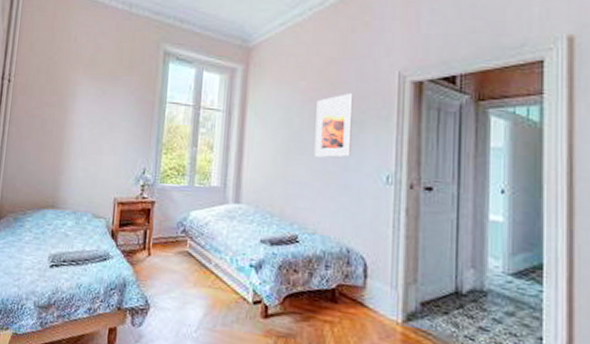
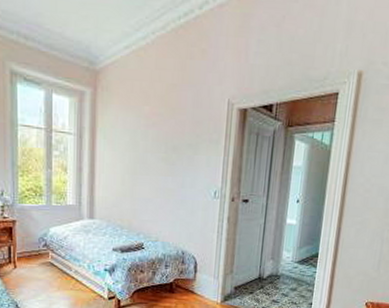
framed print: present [314,93,353,158] -> none [156,118,190,177]

